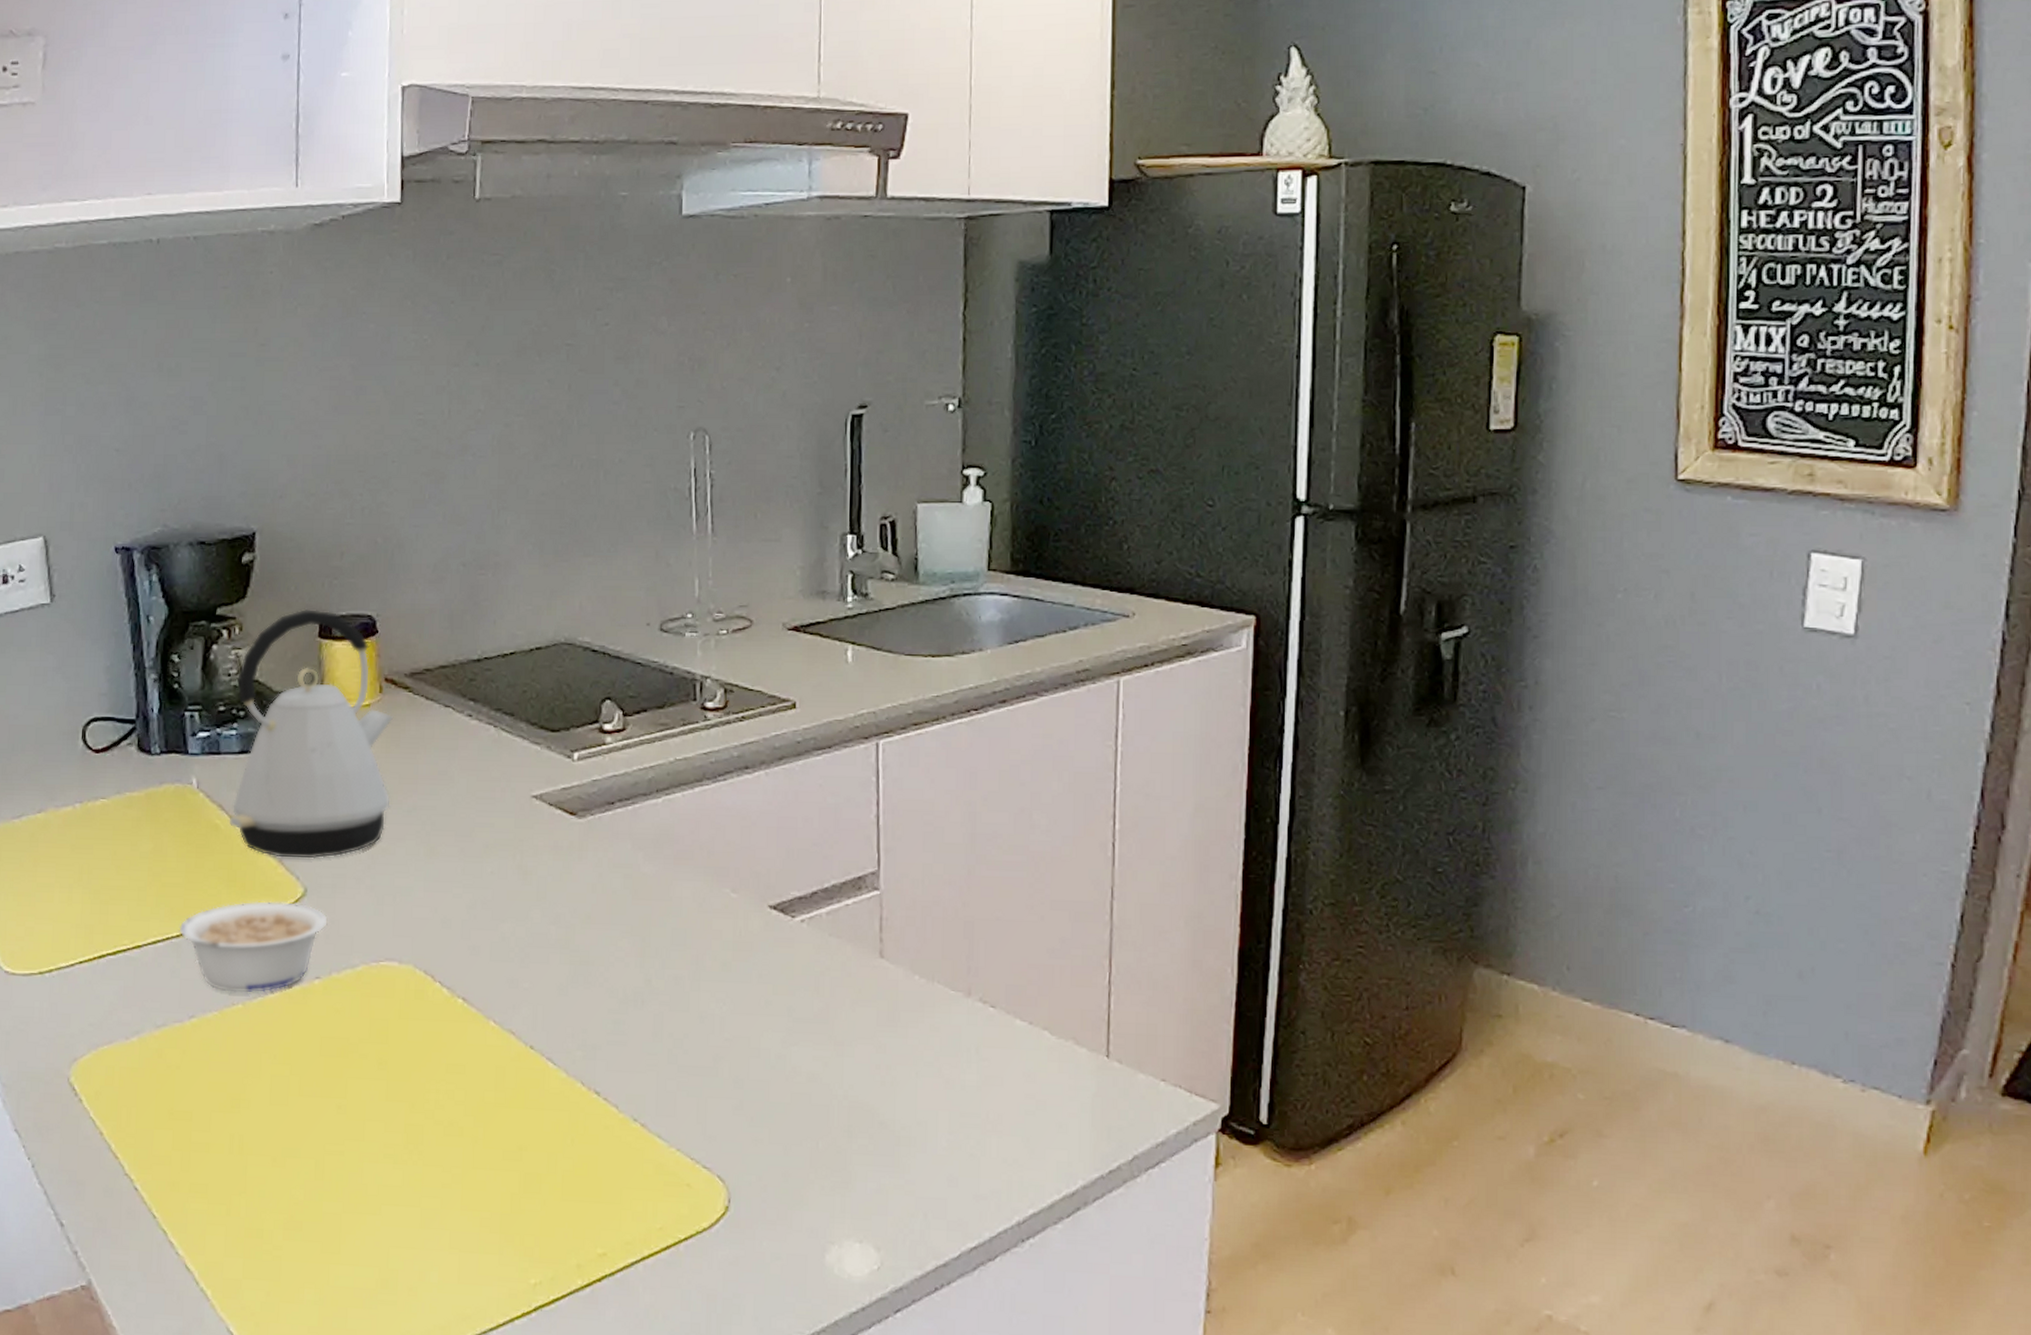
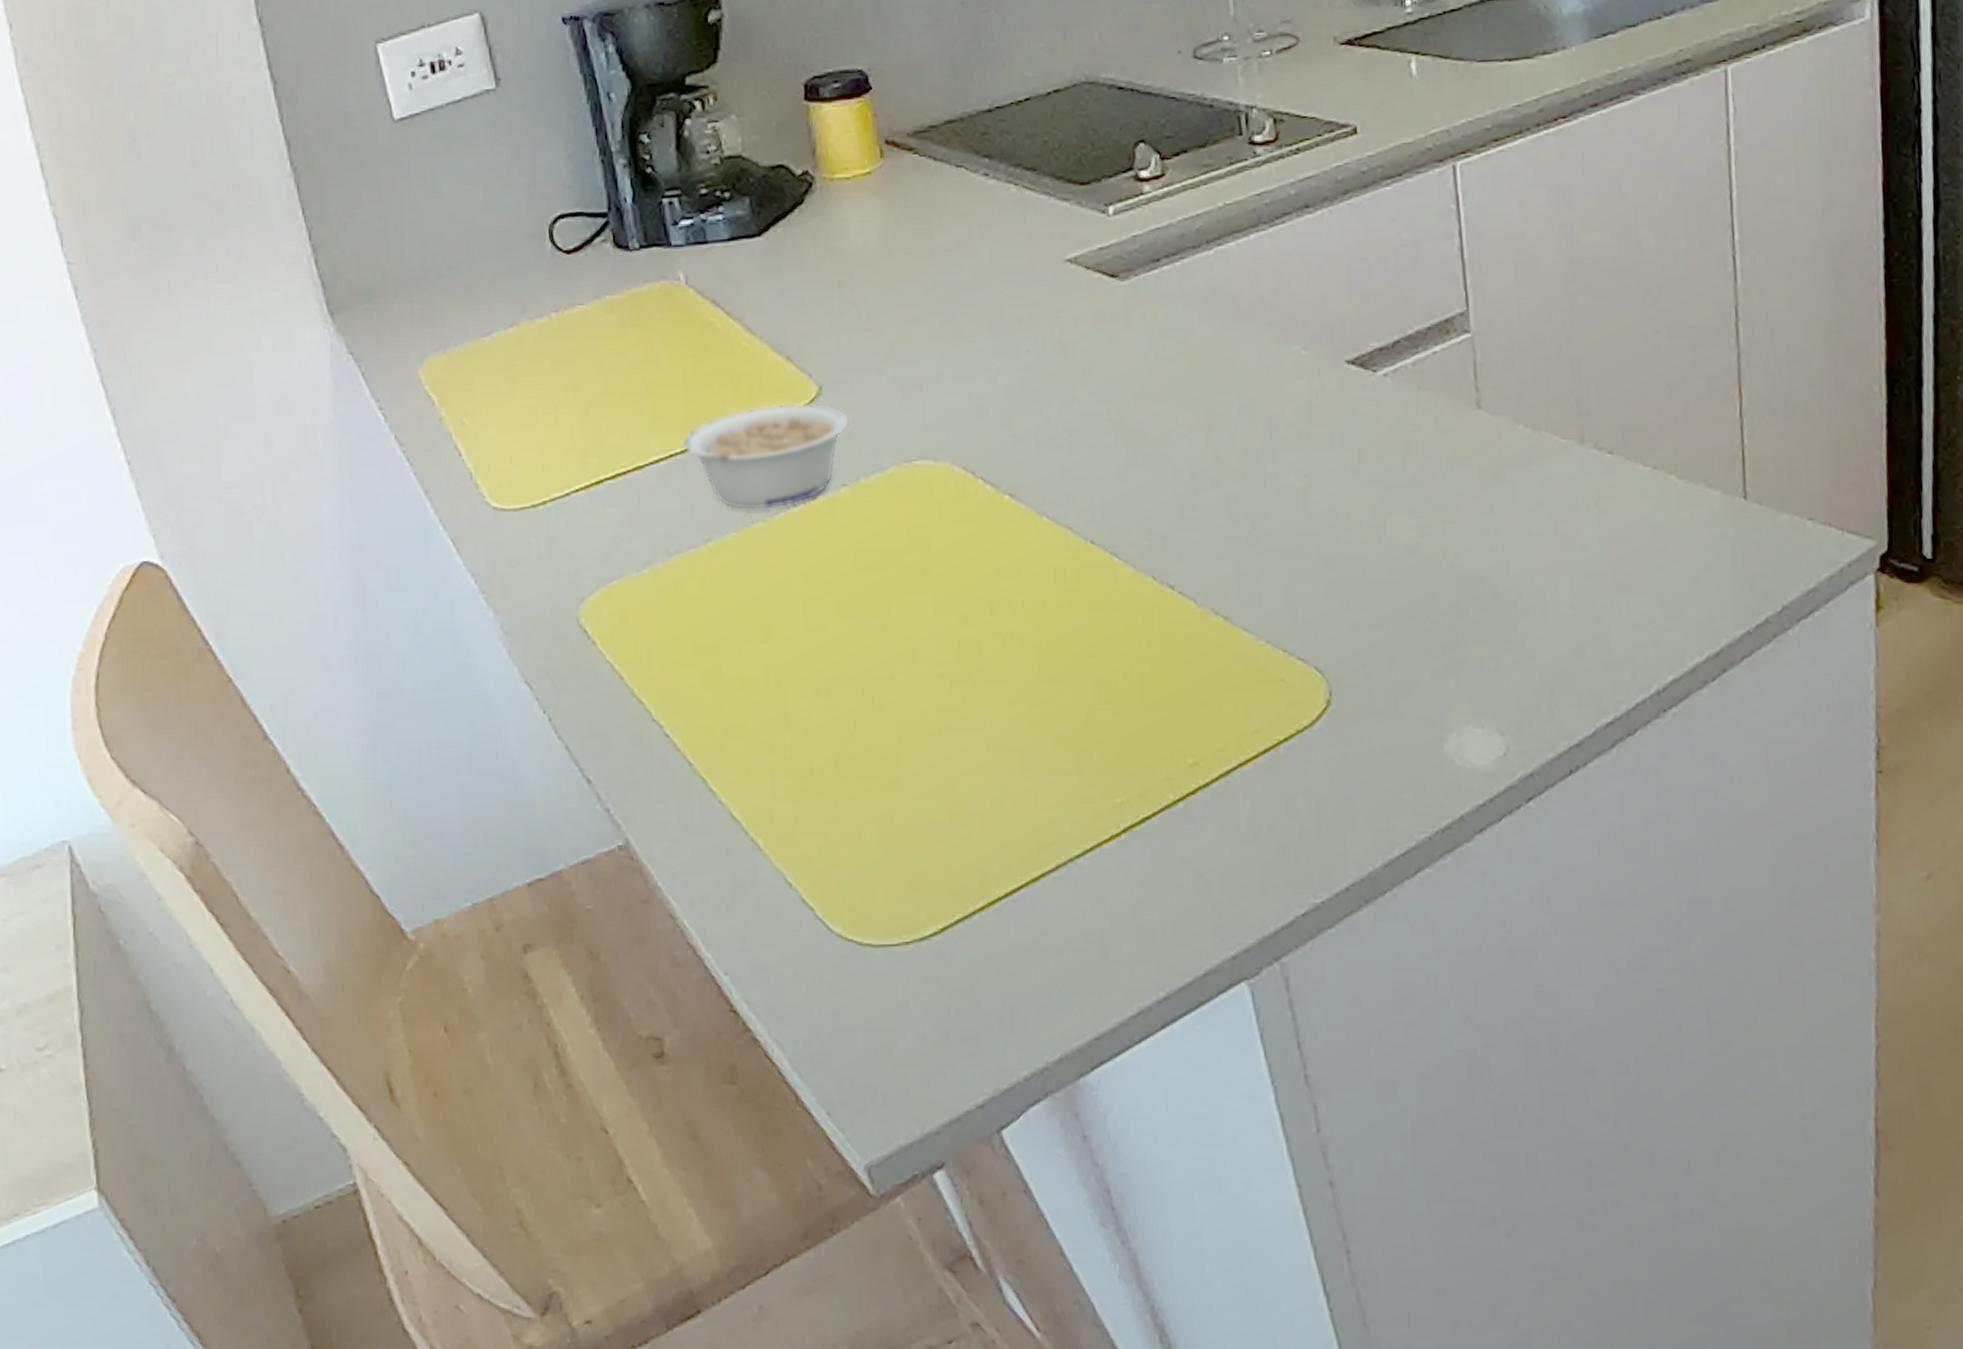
kettle: present [229,609,394,859] -> none [716,69,906,354]

